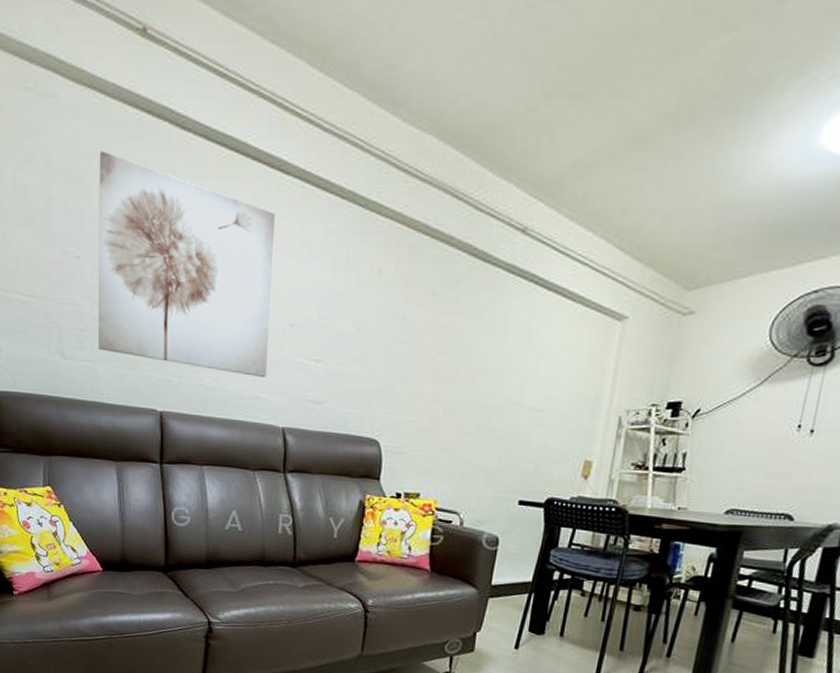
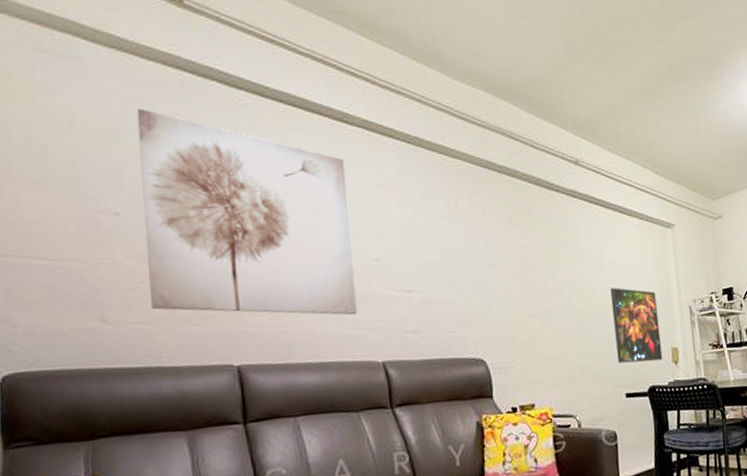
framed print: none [519,384,582,473] -> present [610,287,663,364]

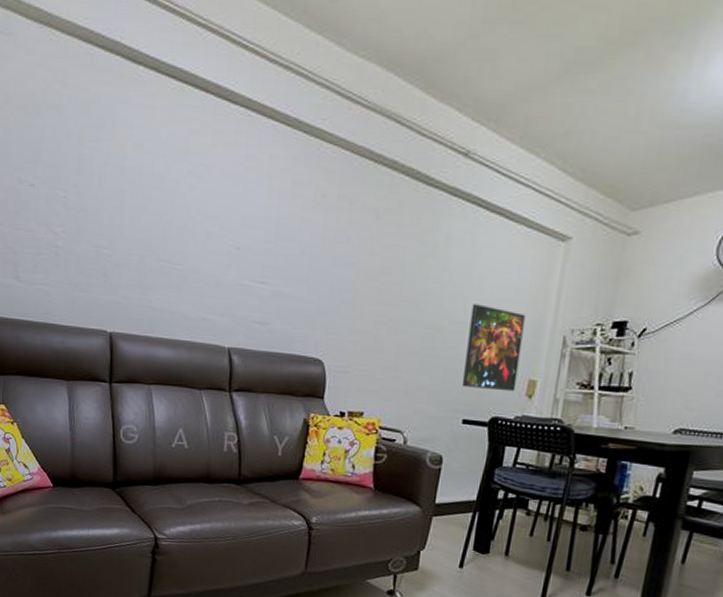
wall art: present [136,108,357,315] -> none [52,84,223,300]

